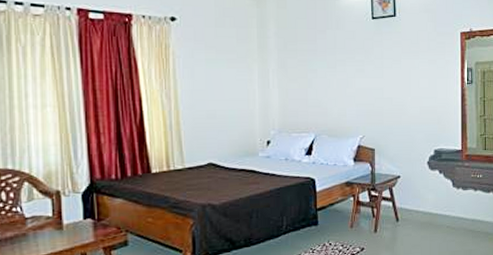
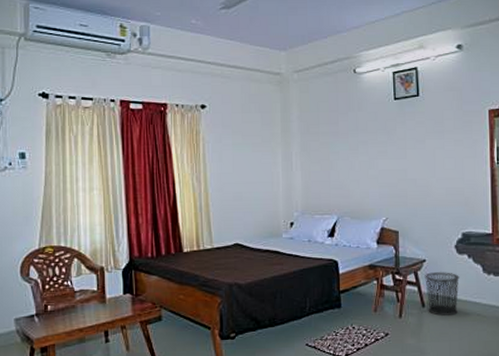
waste bin: none [399,187,431,229] -> present [425,272,459,316]

